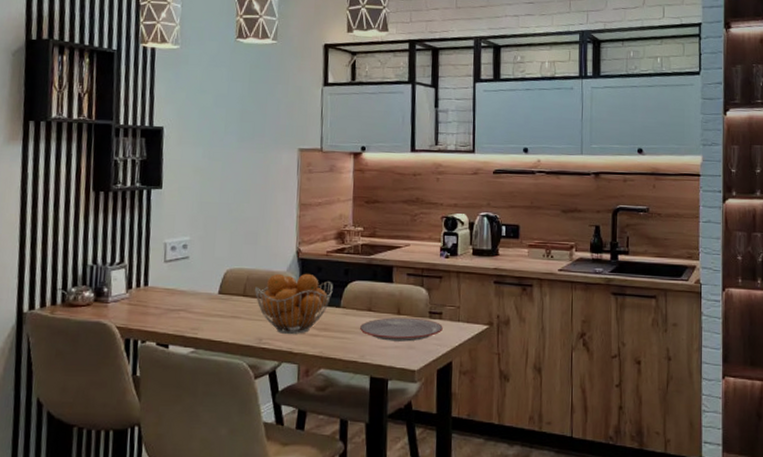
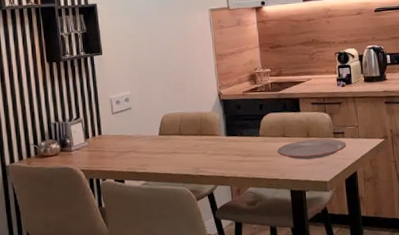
fruit basket: present [255,273,333,334] -> none [188,111,252,162]

